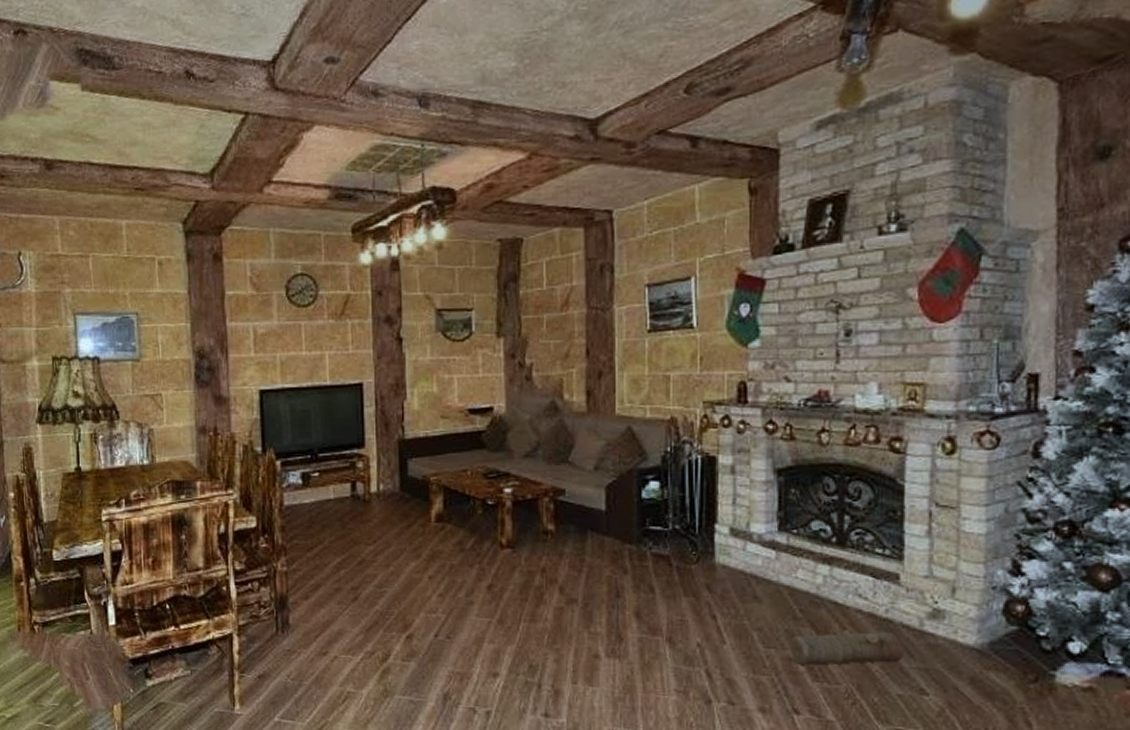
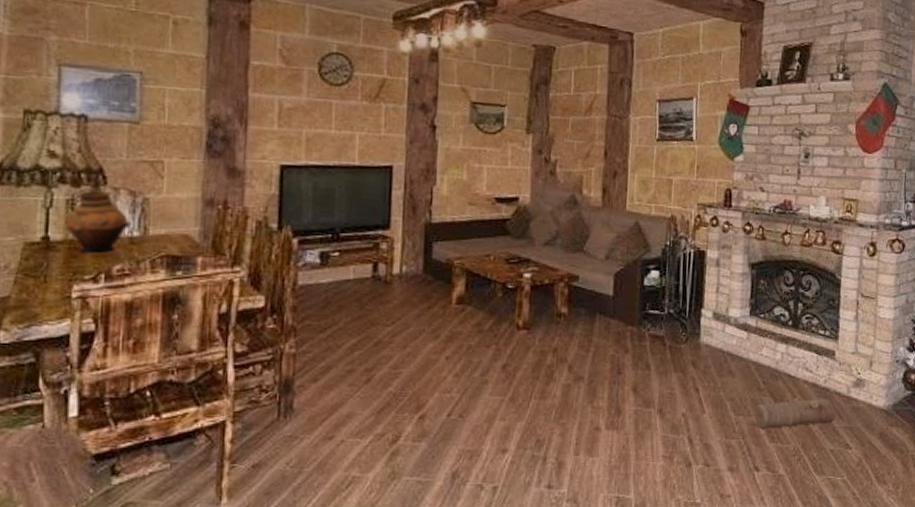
vase: none [91,425,141,481] -> present [65,190,131,253]

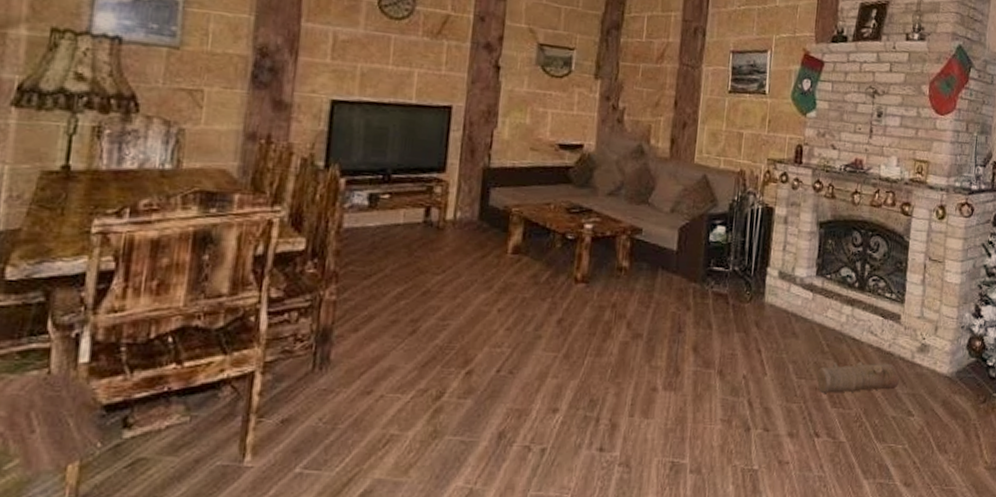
vase: present [65,190,131,253] -> none [88,117,163,185]

